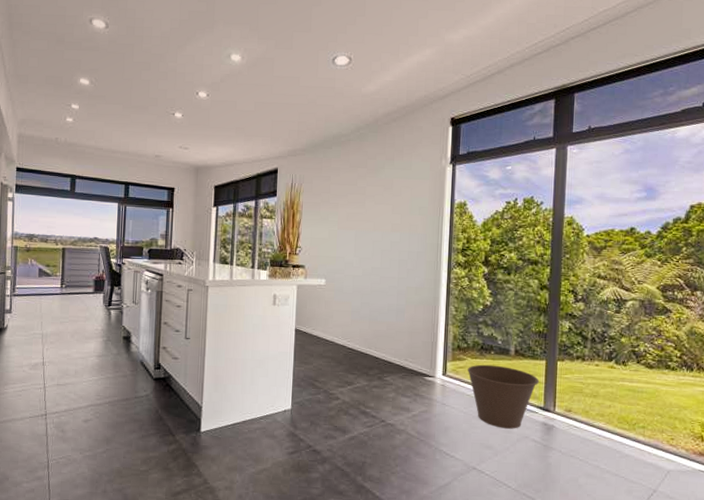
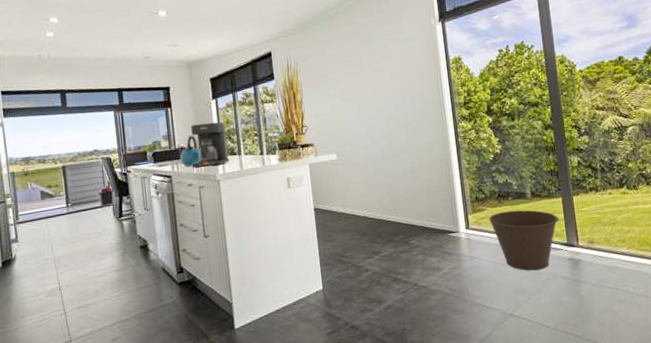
kettle: none [174,238,194,268] -> present [180,135,200,167]
coffee maker: none [184,228,222,272] -> present [191,122,230,168]

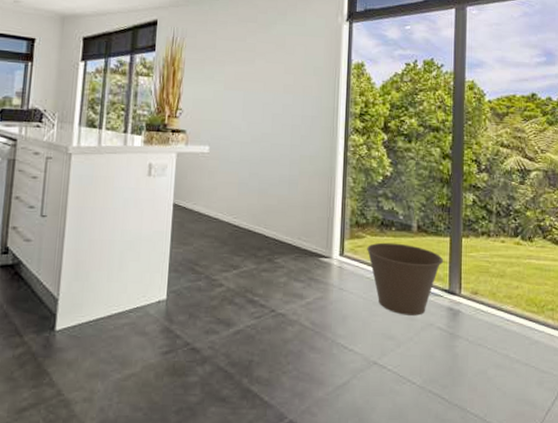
kettle: present [180,135,200,167] -> none [31,97,56,132]
coffee maker: present [191,122,230,168] -> none [42,86,90,136]

